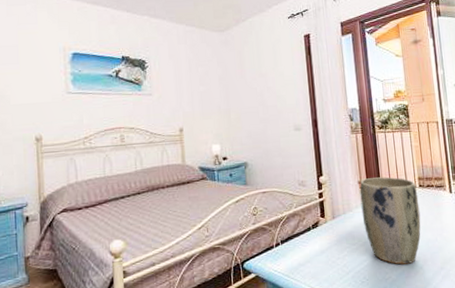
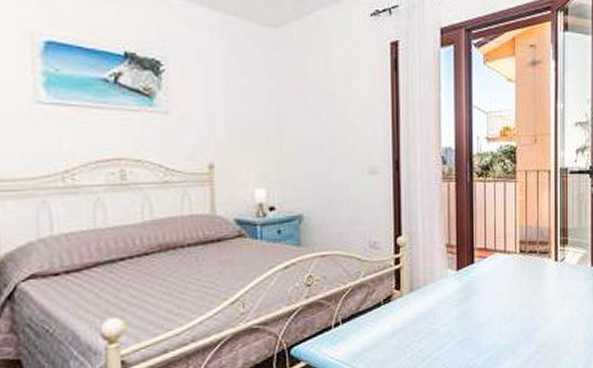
plant pot: present [359,177,421,265] -> none [447,239,518,349]

